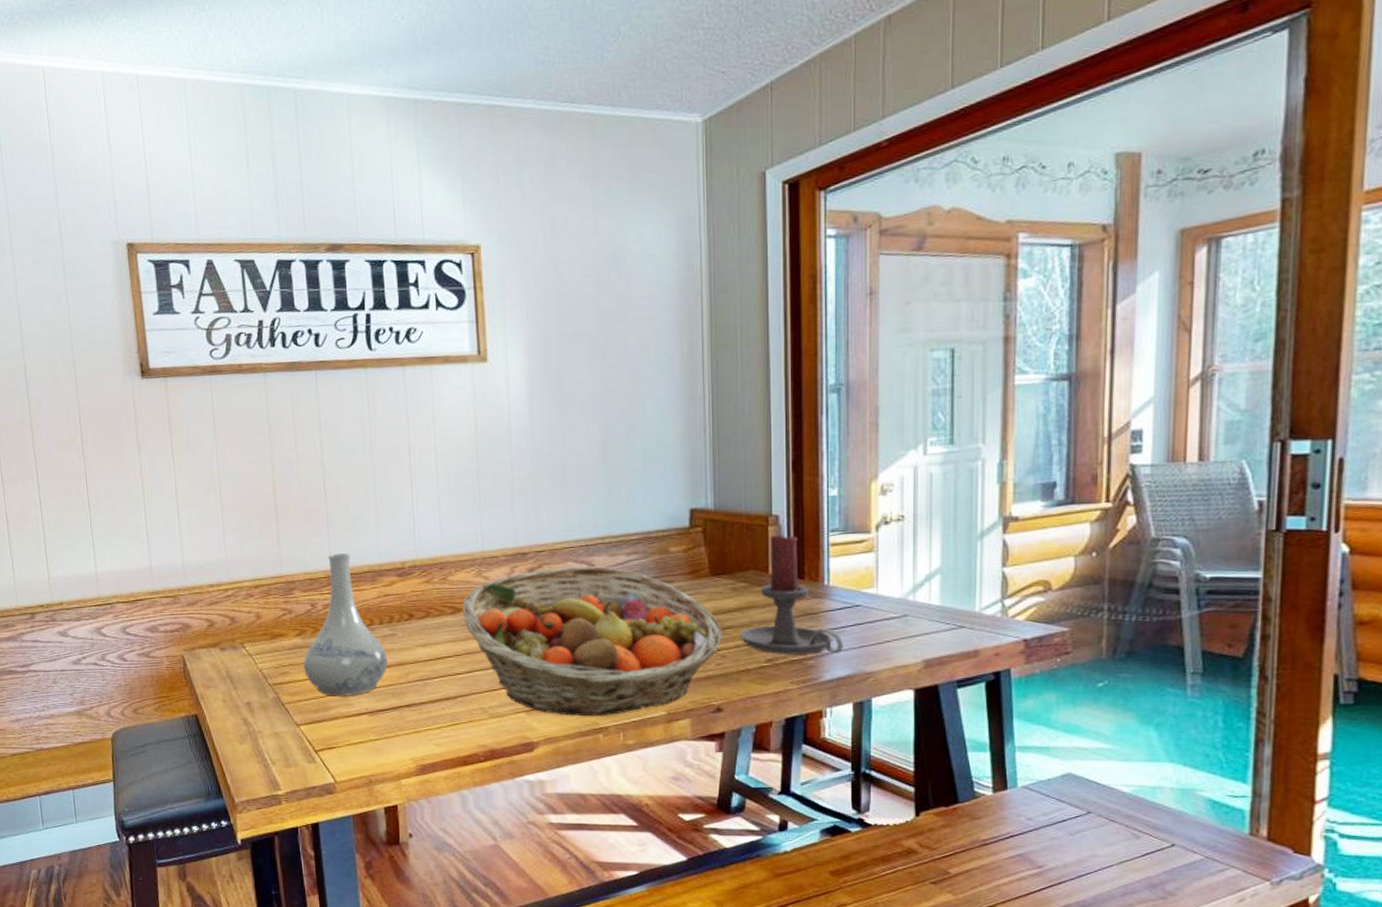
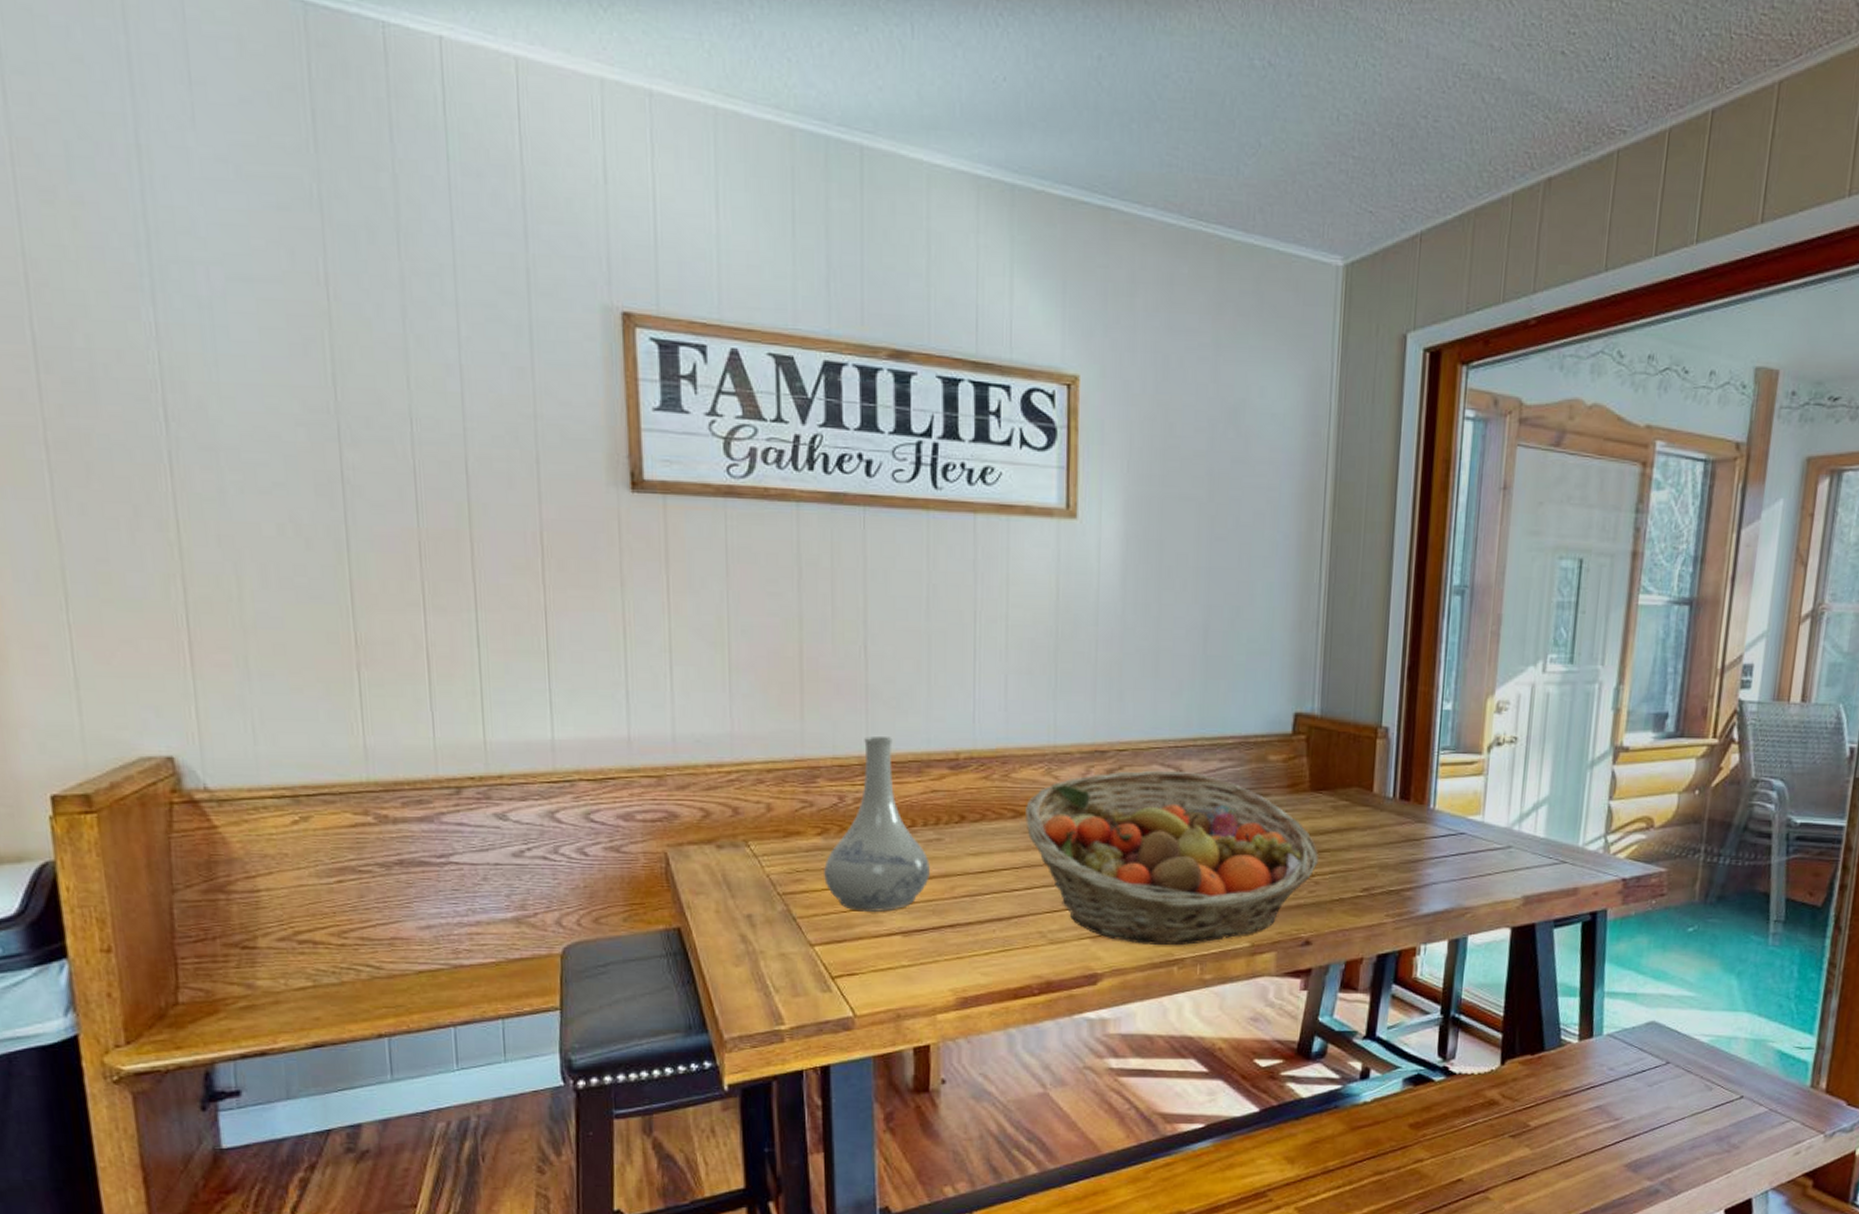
candle holder: present [740,534,843,655] -> none [1337,749,1444,884]

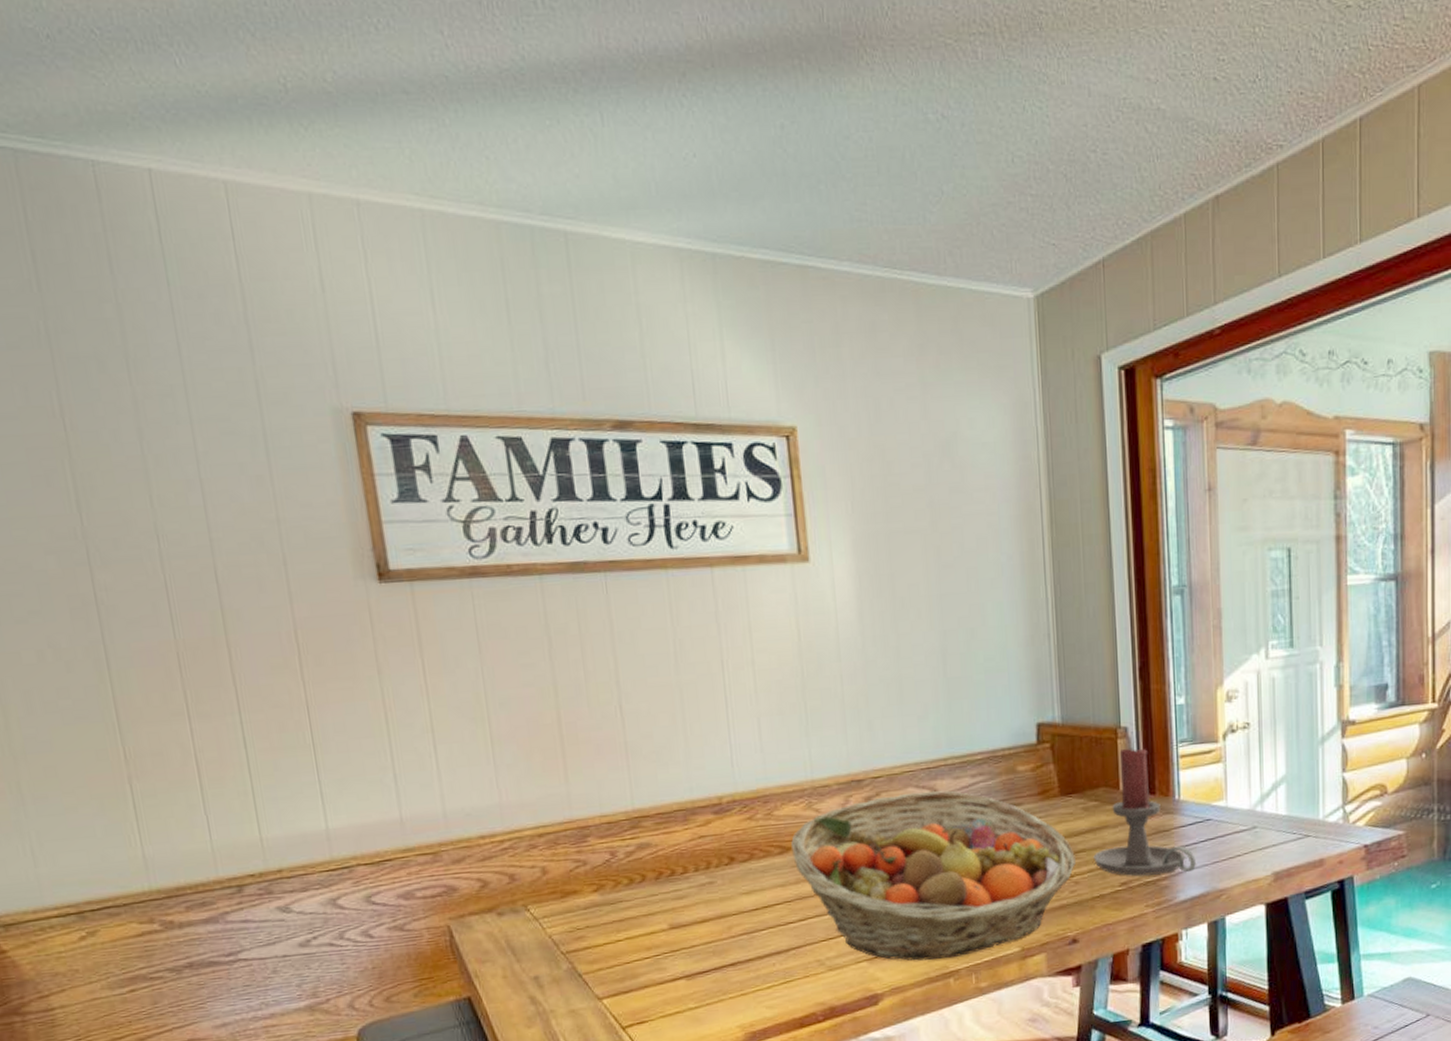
vase: present [824,737,930,913] -> none [603,790,706,961]
candle holder: none [1337,749,1444,884] -> present [1093,747,1196,876]

